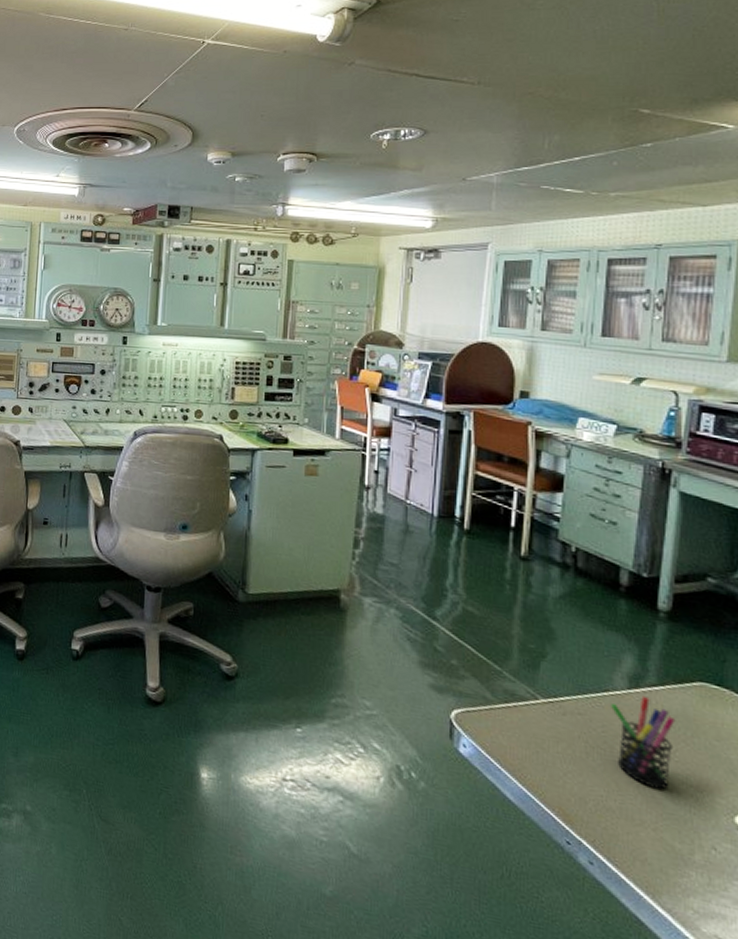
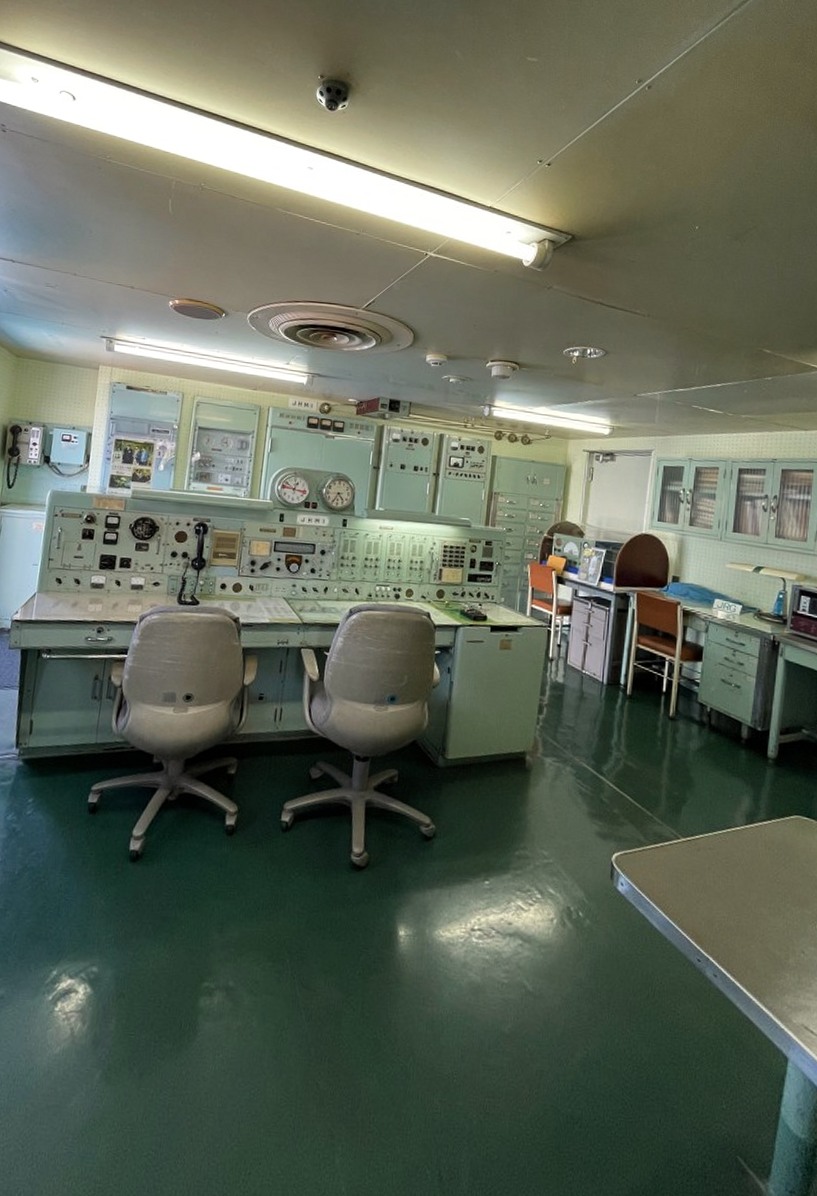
pen holder: present [611,695,676,790] -> none [733,829,779,907]

